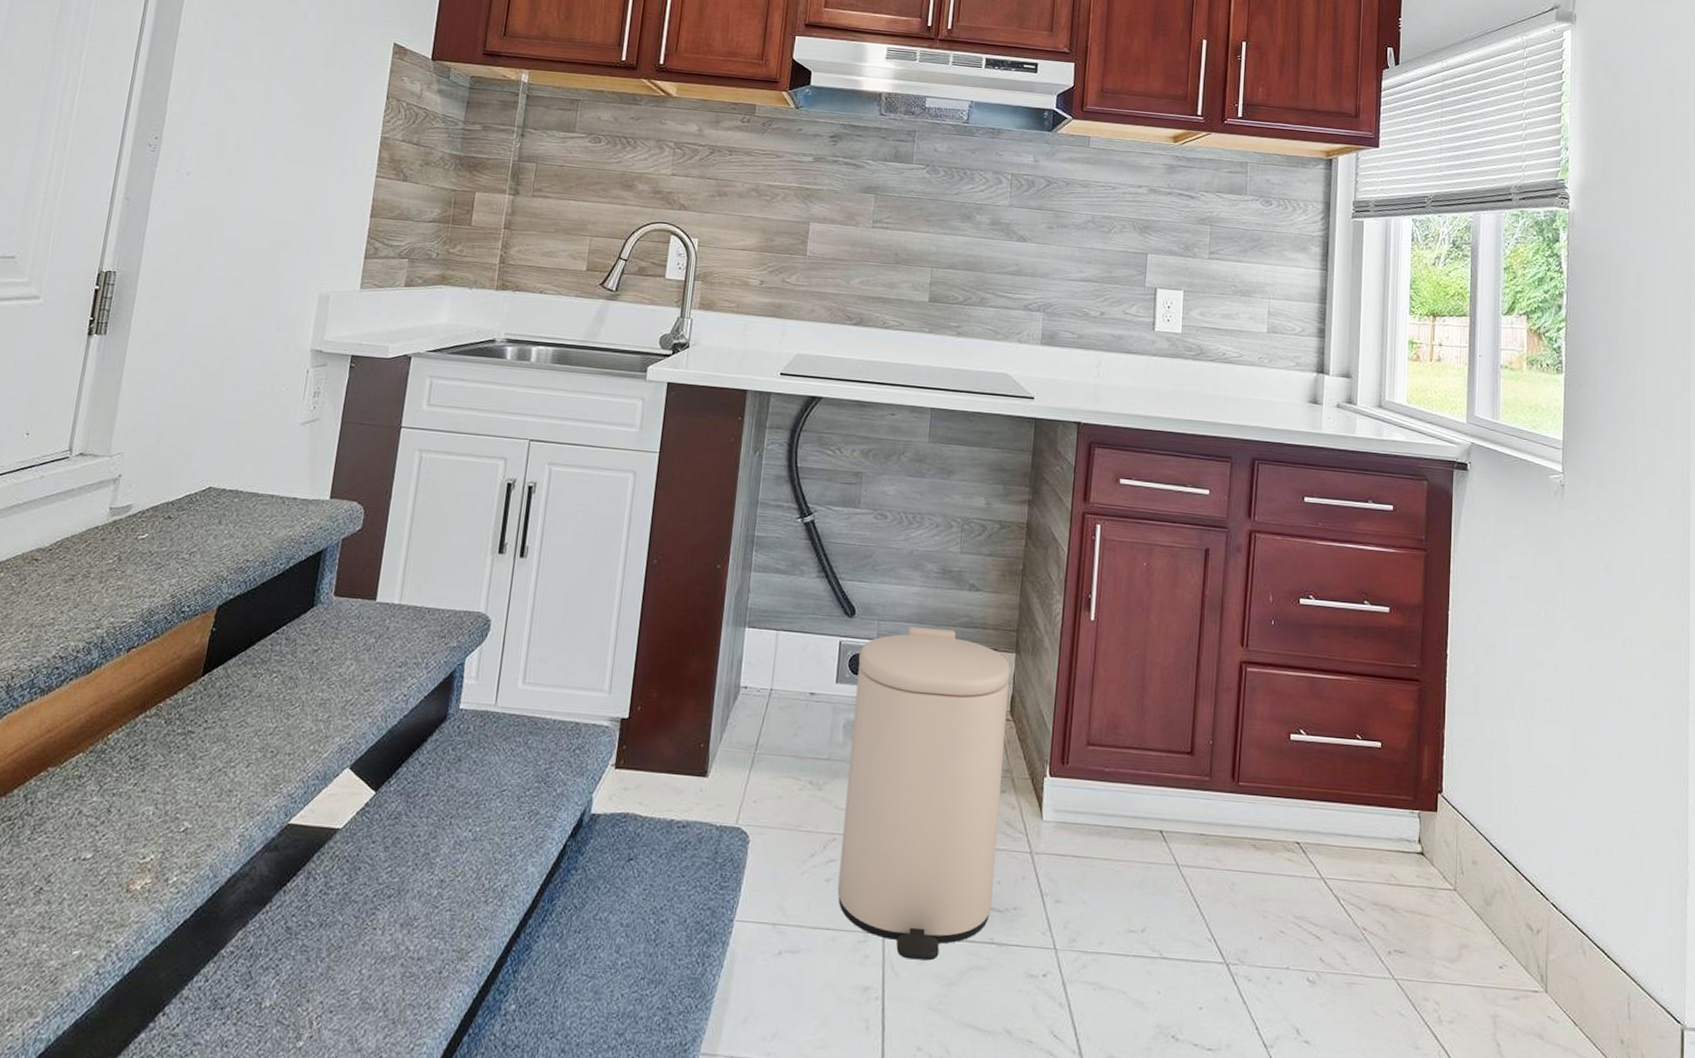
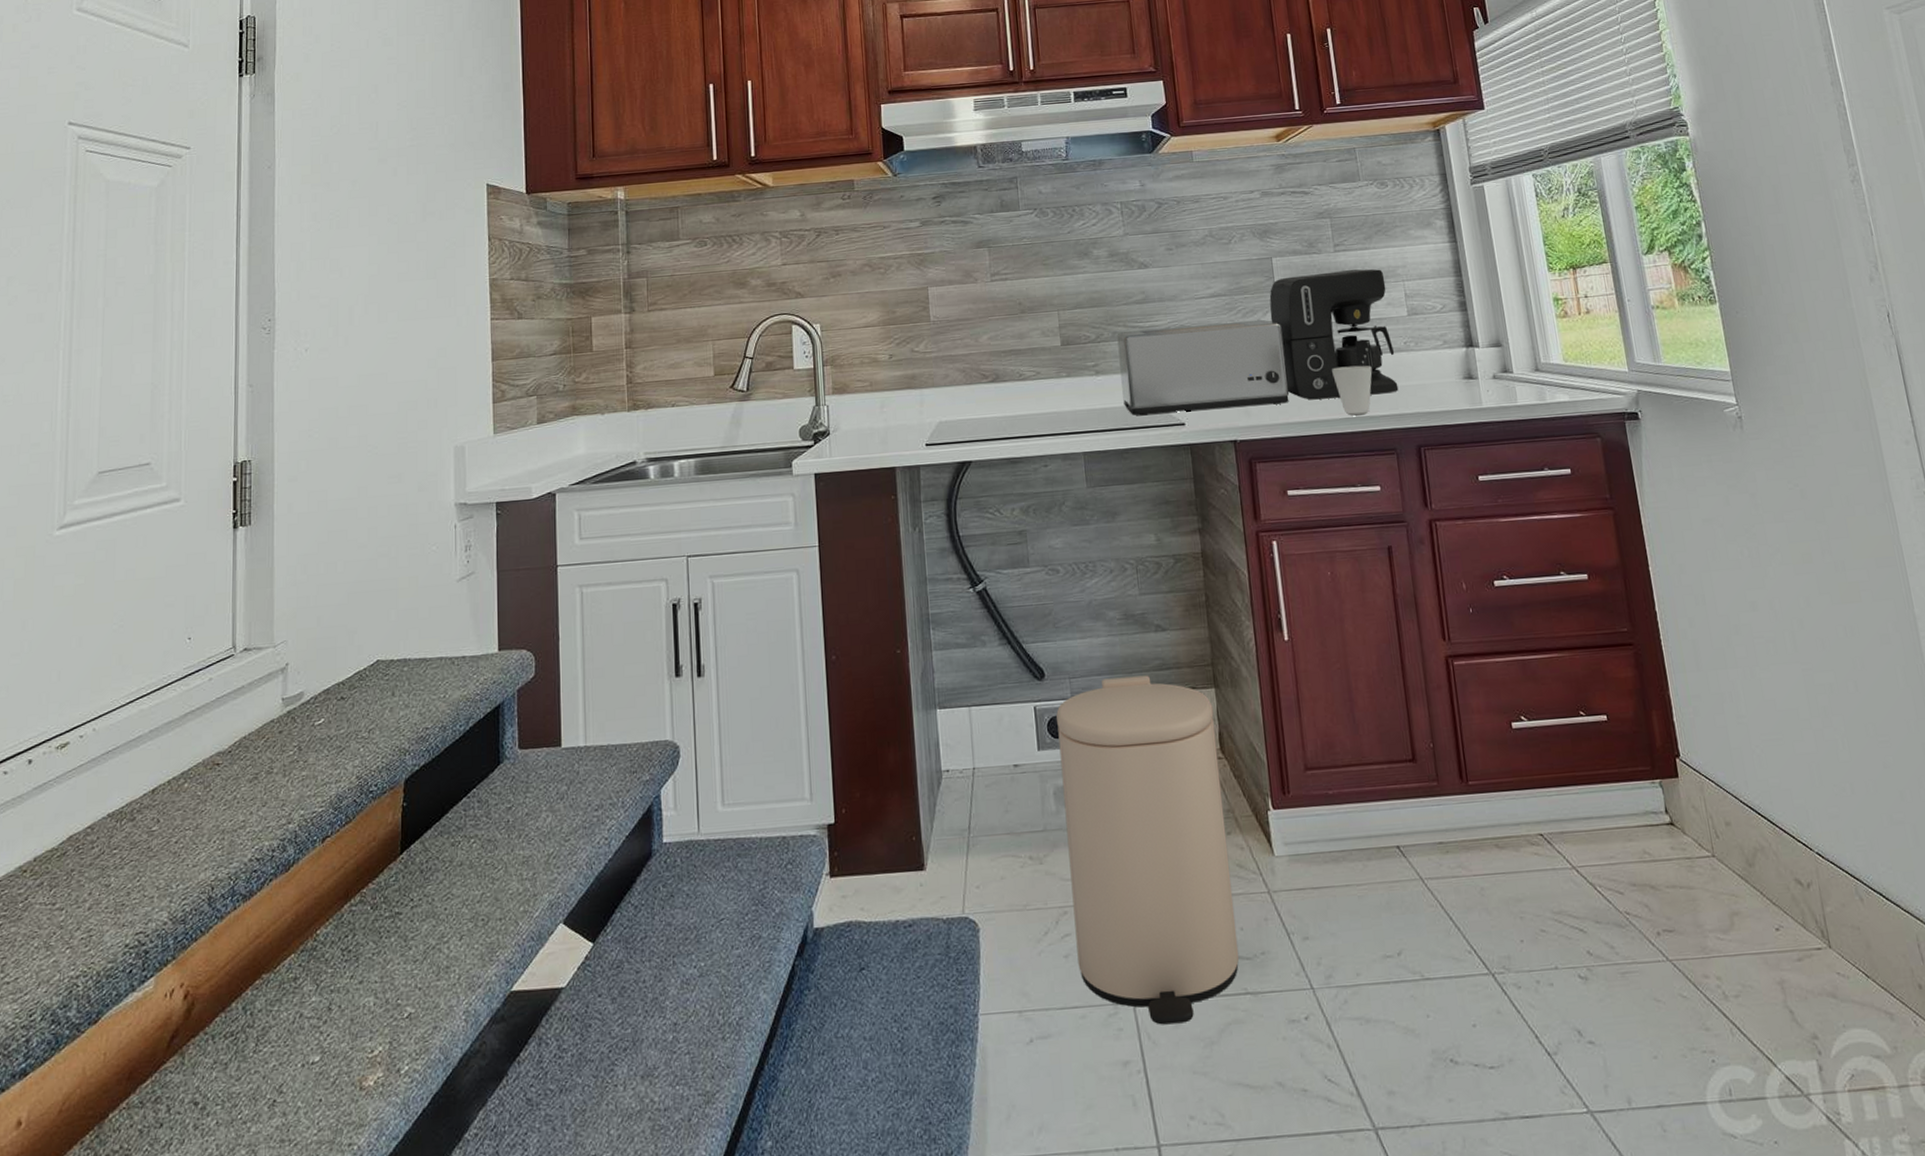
toaster: none [979,298,1145,395] -> present [1117,319,1290,416]
coffee maker: none [1135,274,1252,404] -> present [1269,269,1399,400]
mug: none [1184,369,1223,421] -> present [1332,365,1373,417]

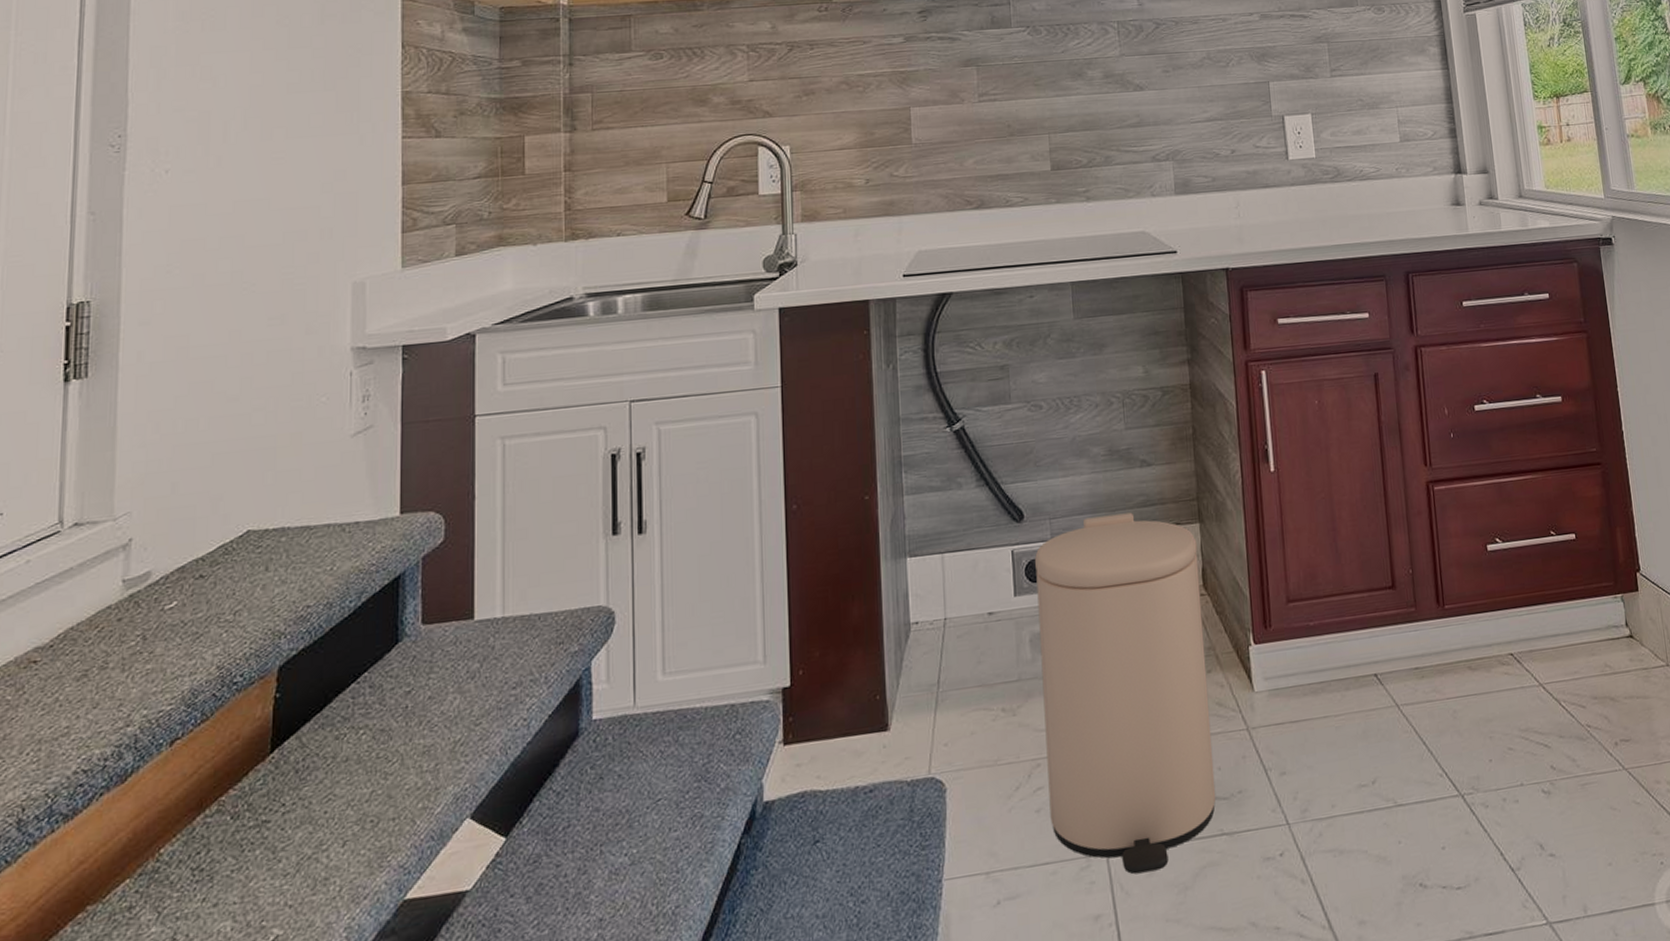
toaster: present [1117,319,1290,416] -> none [1109,144,1283,244]
coffee maker: present [1269,269,1399,400] -> none [1265,94,1389,227]
mug: present [1332,365,1373,417] -> none [1325,191,1364,244]

